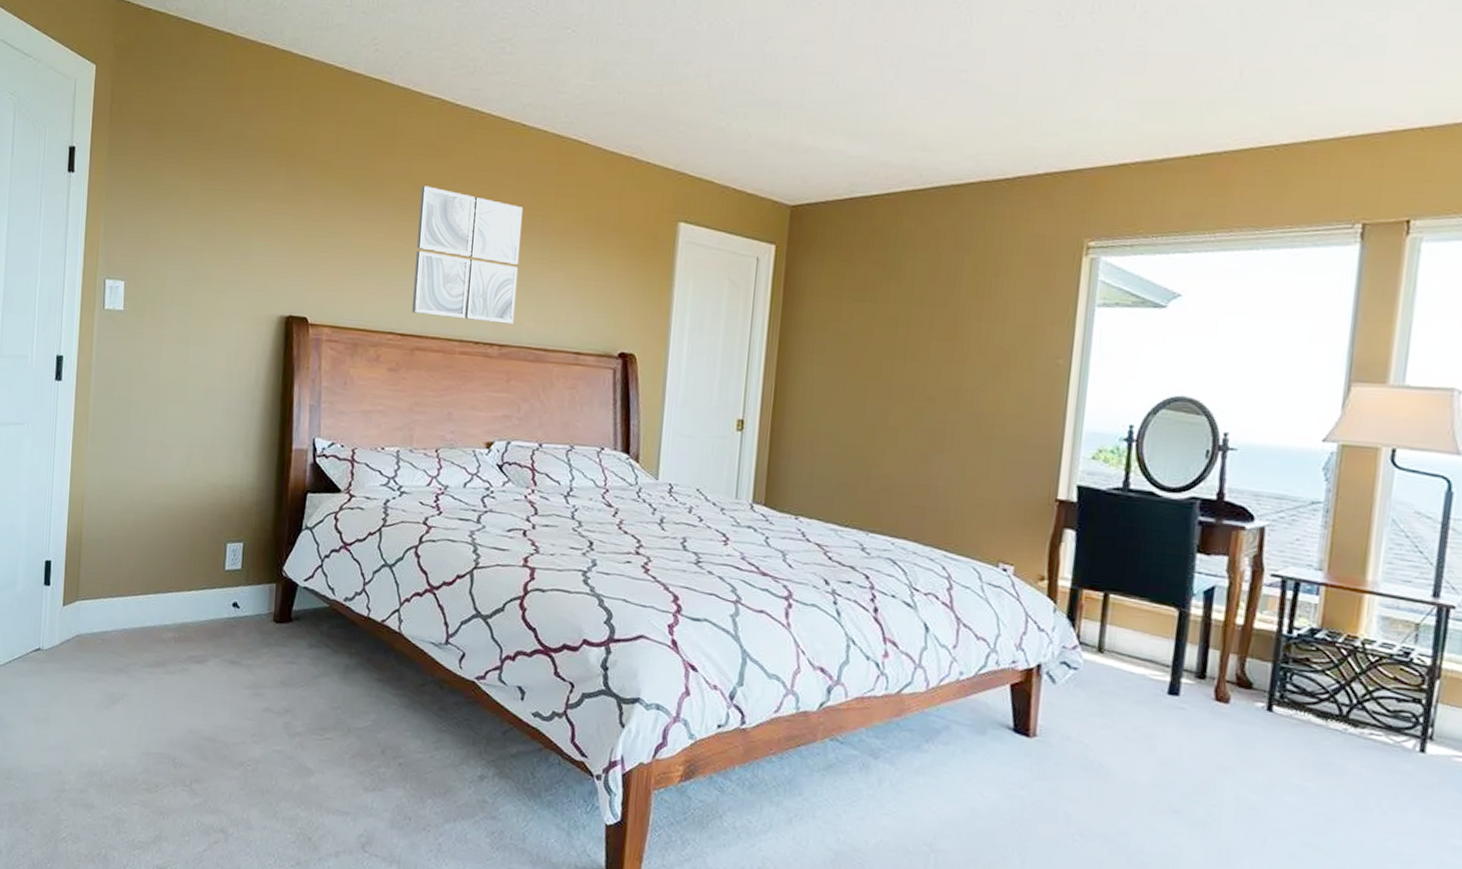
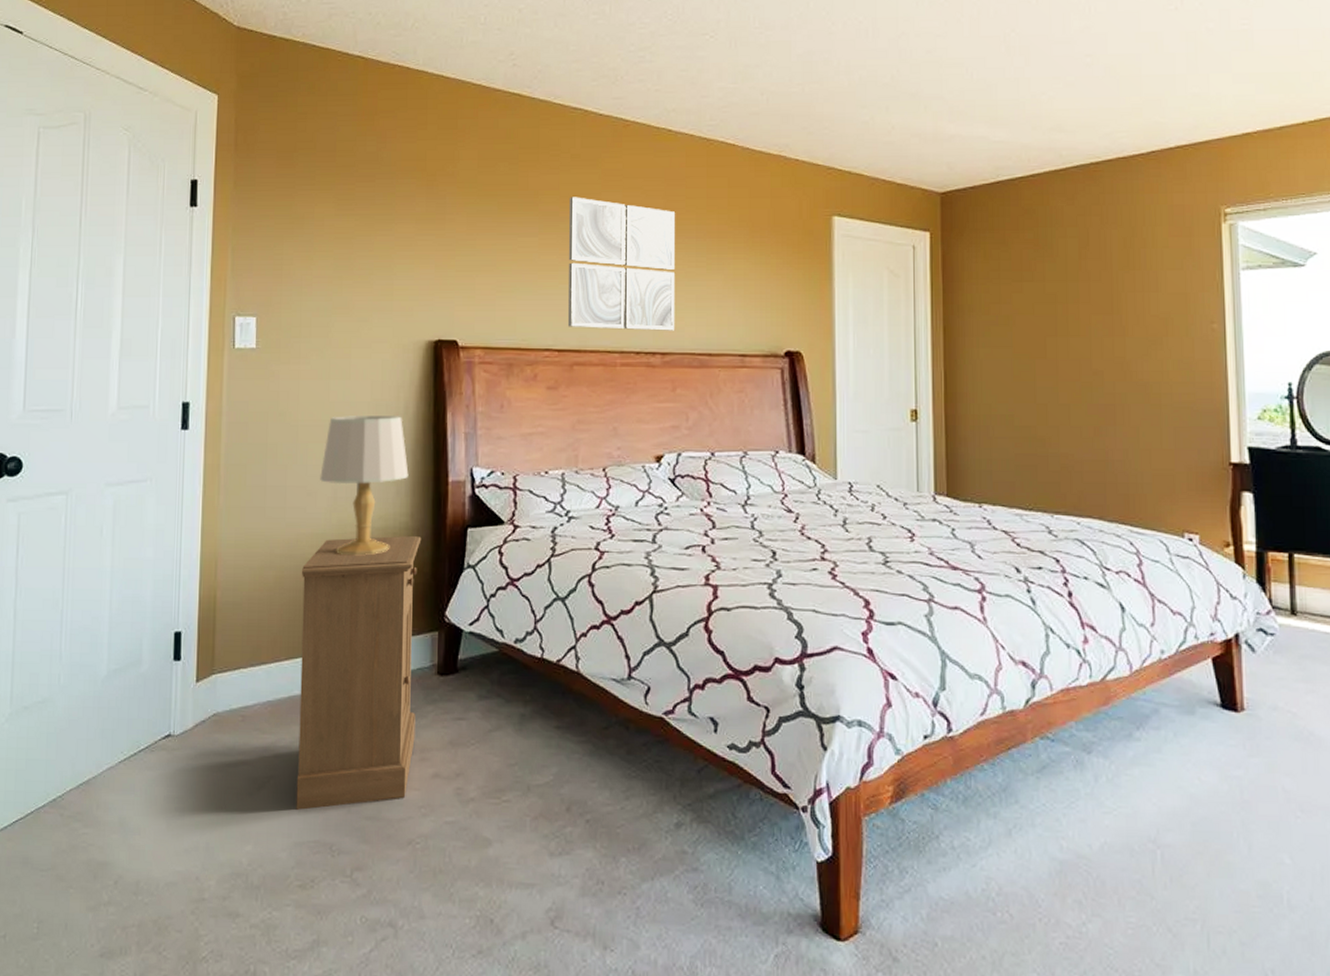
cabinet: none [145,491,265,726] -> present [296,535,422,810]
table lamp: none [176,379,257,509] -> present [320,414,409,556]

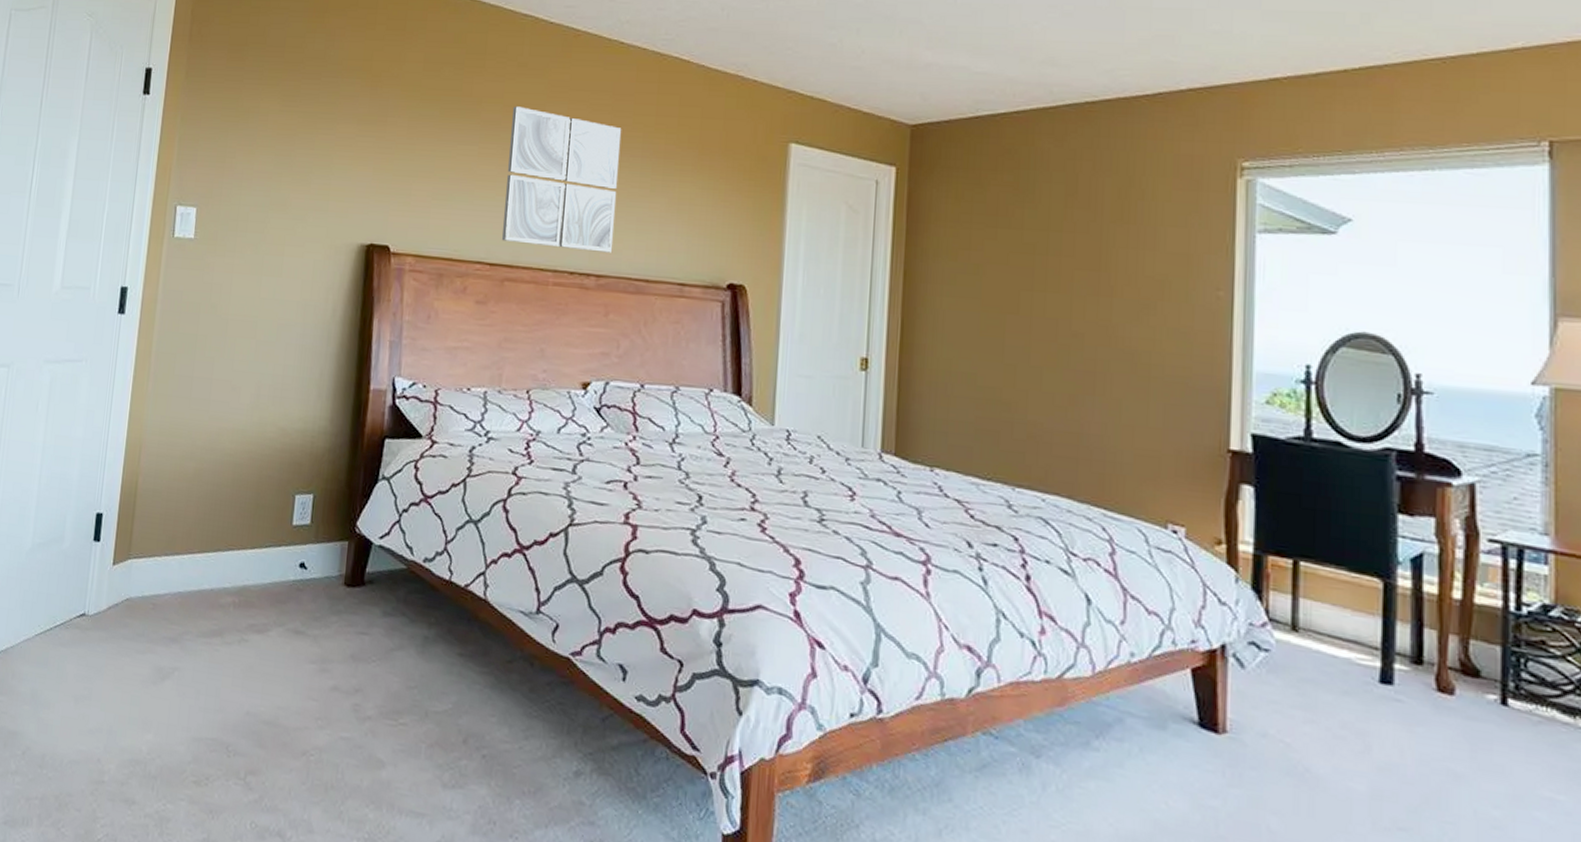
cabinet: present [296,535,422,810] -> none [197,436,339,708]
table lamp: present [320,414,409,556] -> none [245,312,332,456]

